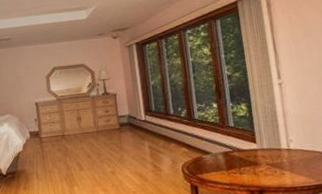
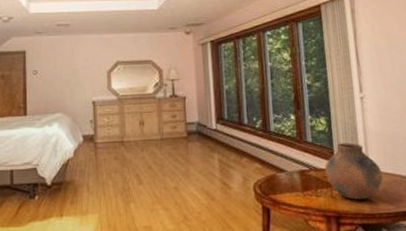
vase: none [247,125,303,176] -> present [325,143,383,200]

